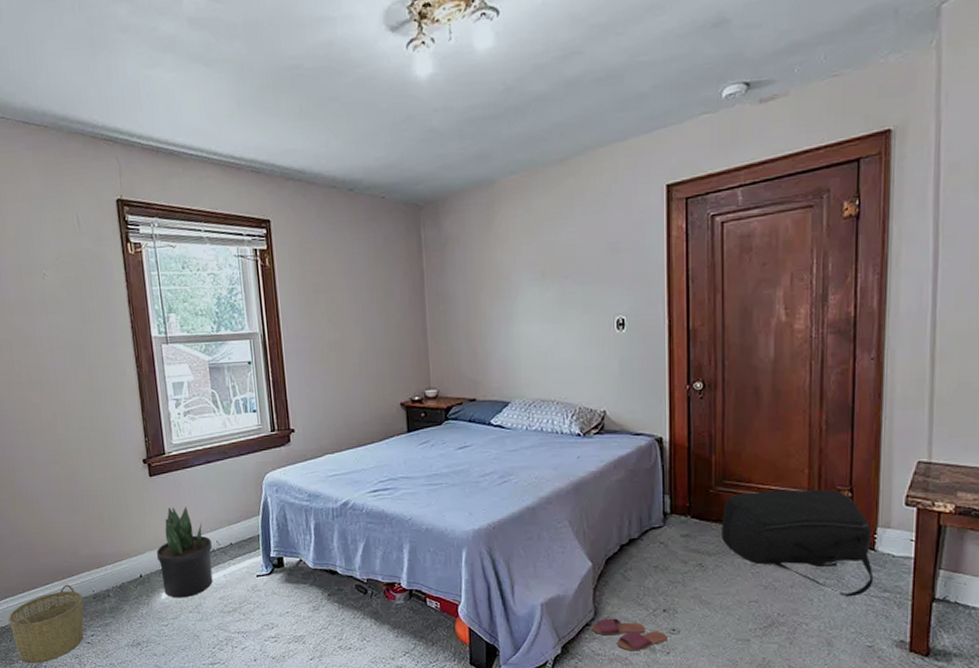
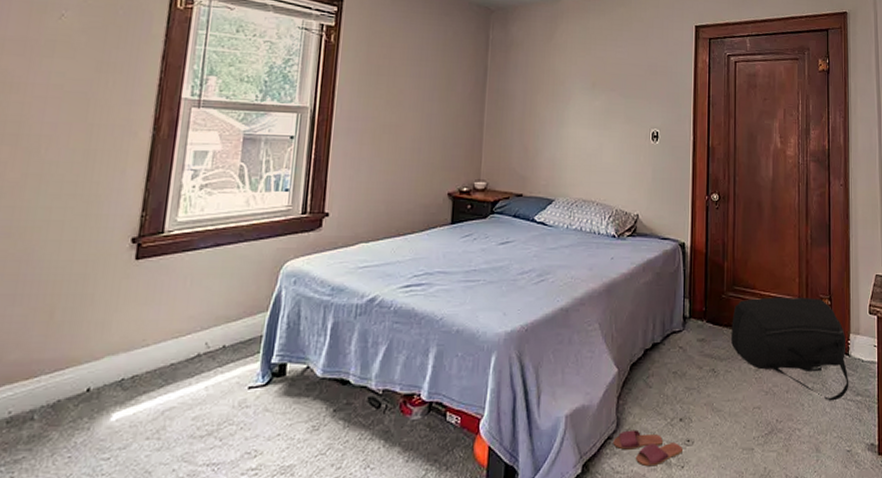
planter: present [156,507,213,598] -> none [117,299,199,420]

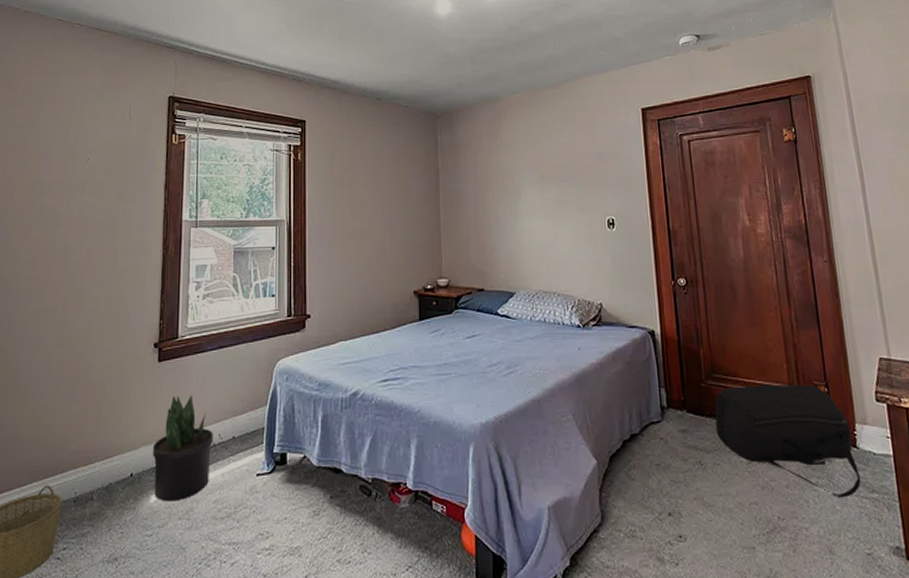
planter: none [117,299,199,420] -> present [152,396,213,502]
slippers: present [613,429,683,467] -> none [599,523,675,562]

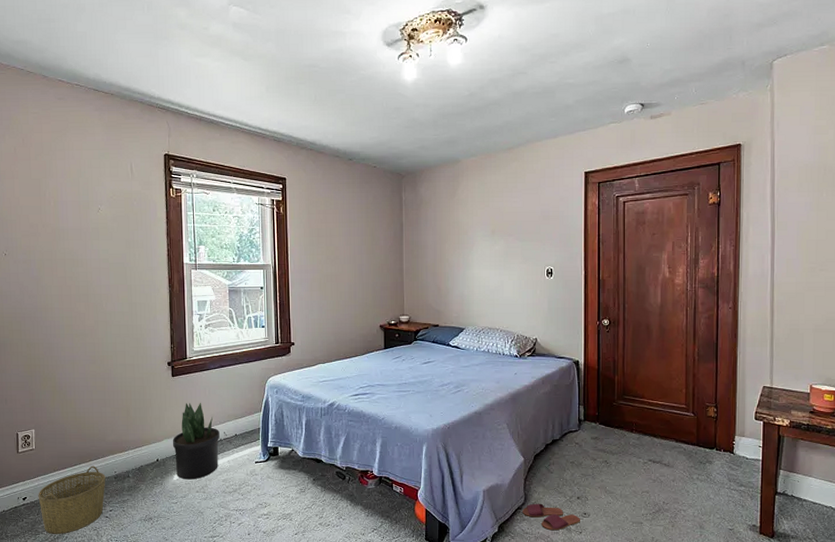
slippers: none [599,523,675,562] -> present [522,503,580,531]
duffel bag: present [715,384,862,498] -> none [622,404,733,490]

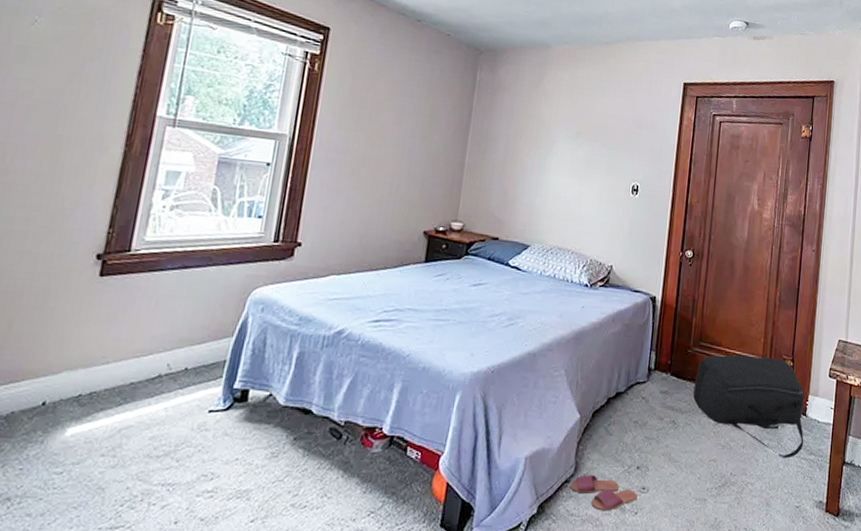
planter: present [172,403,220,480] -> none [72,317,161,436]
duffel bag: none [622,404,733,490] -> present [693,355,804,459]

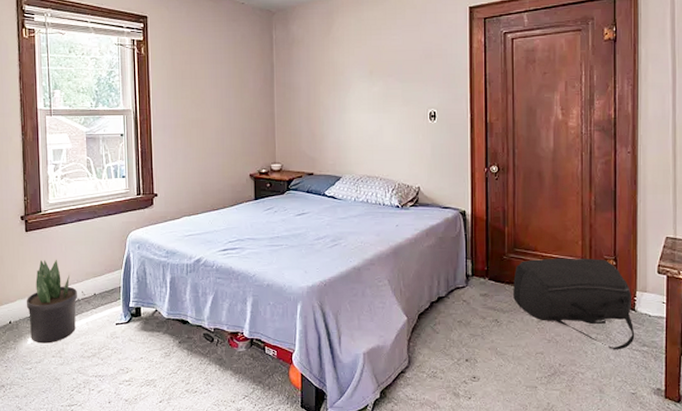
planter: none [72,317,161,436] -> present [26,260,77,344]
slippers: present [570,474,638,511] -> none [406,366,469,396]

